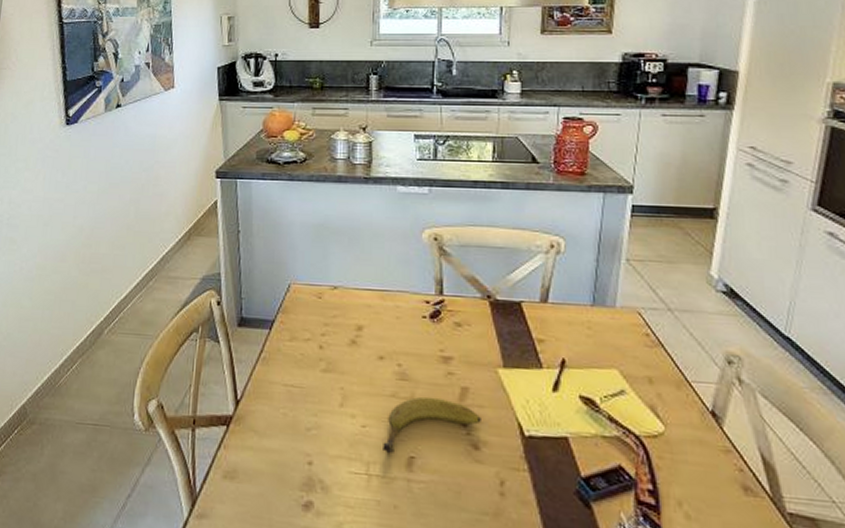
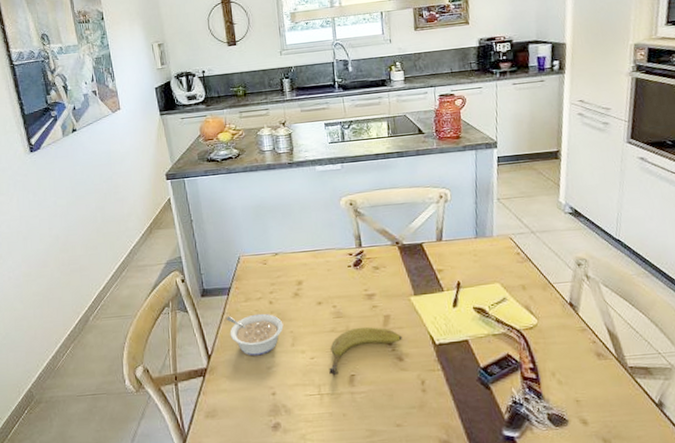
legume: none [264,356,333,412] -> present [226,313,284,356]

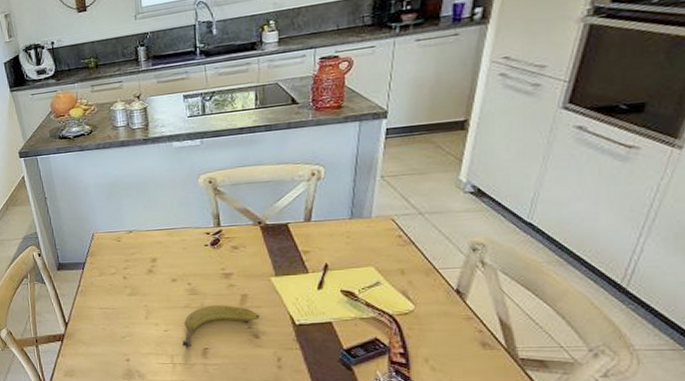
legume: present [226,313,284,356] -> none [81,287,138,326]

